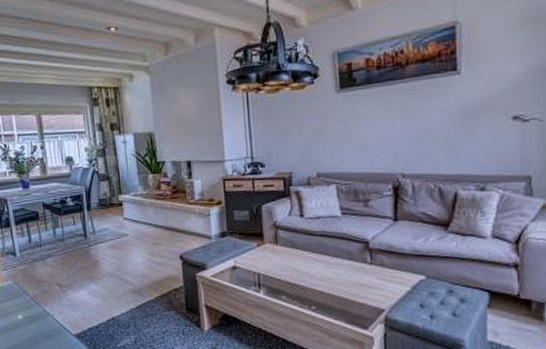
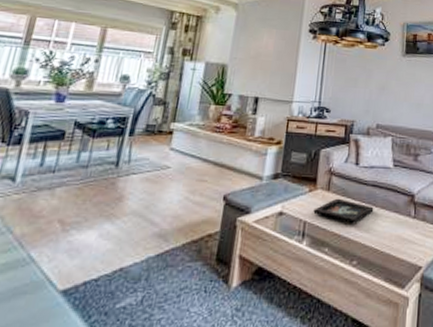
decorative tray: none [265,250,326,273] -> present [313,198,374,223]

